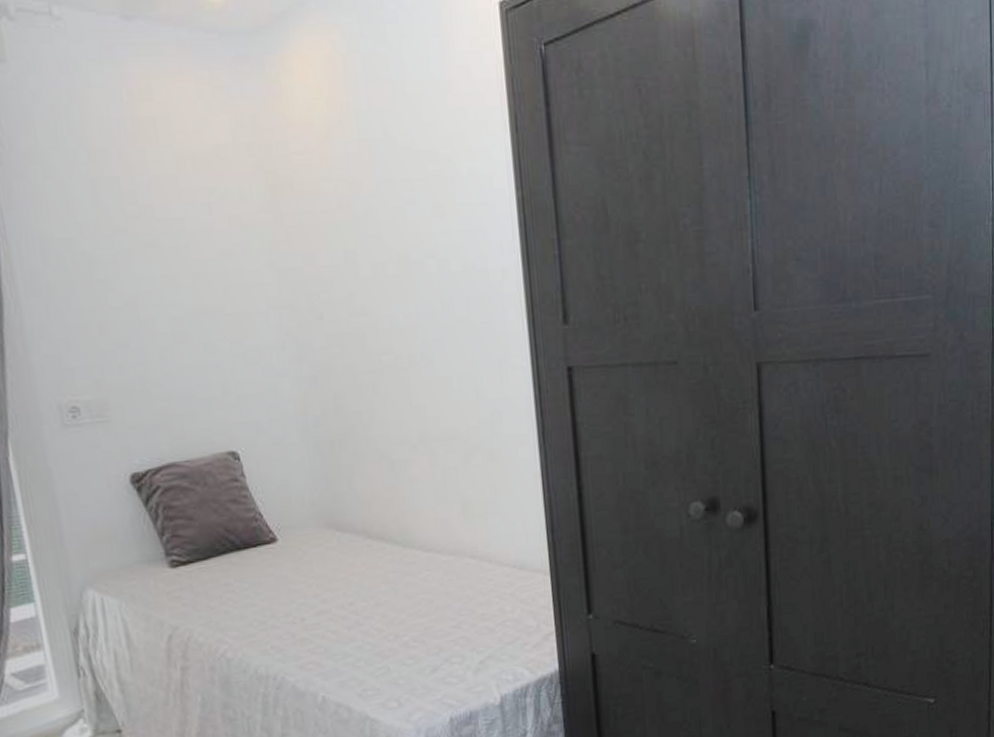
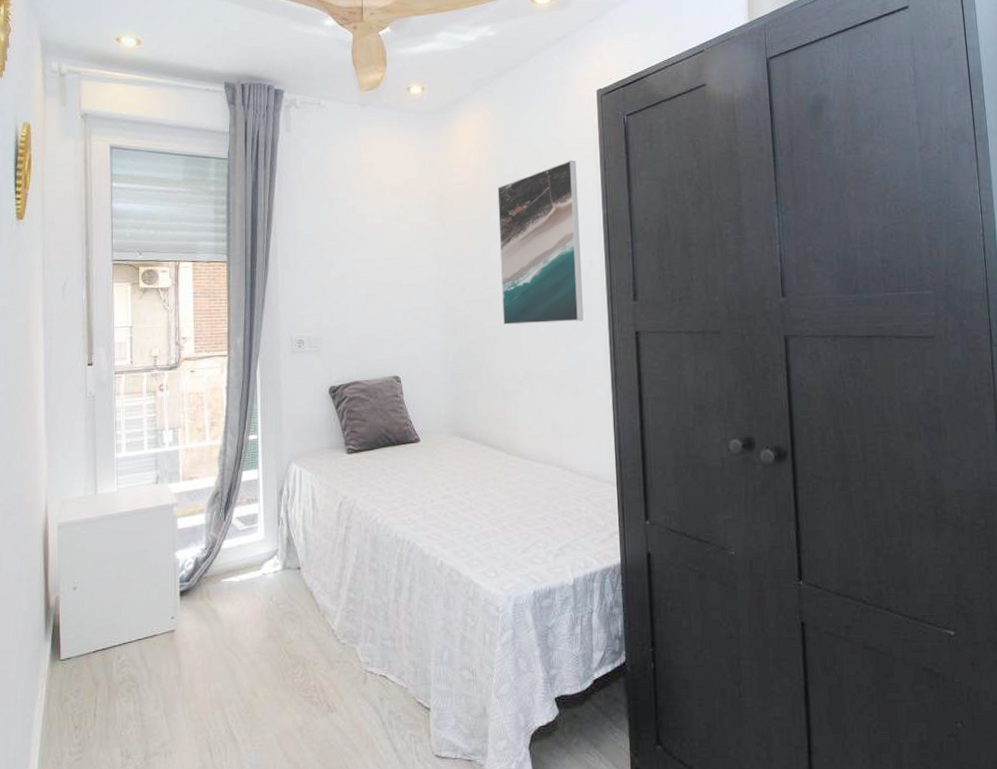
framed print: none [359,114,497,367] -> present [497,160,584,325]

